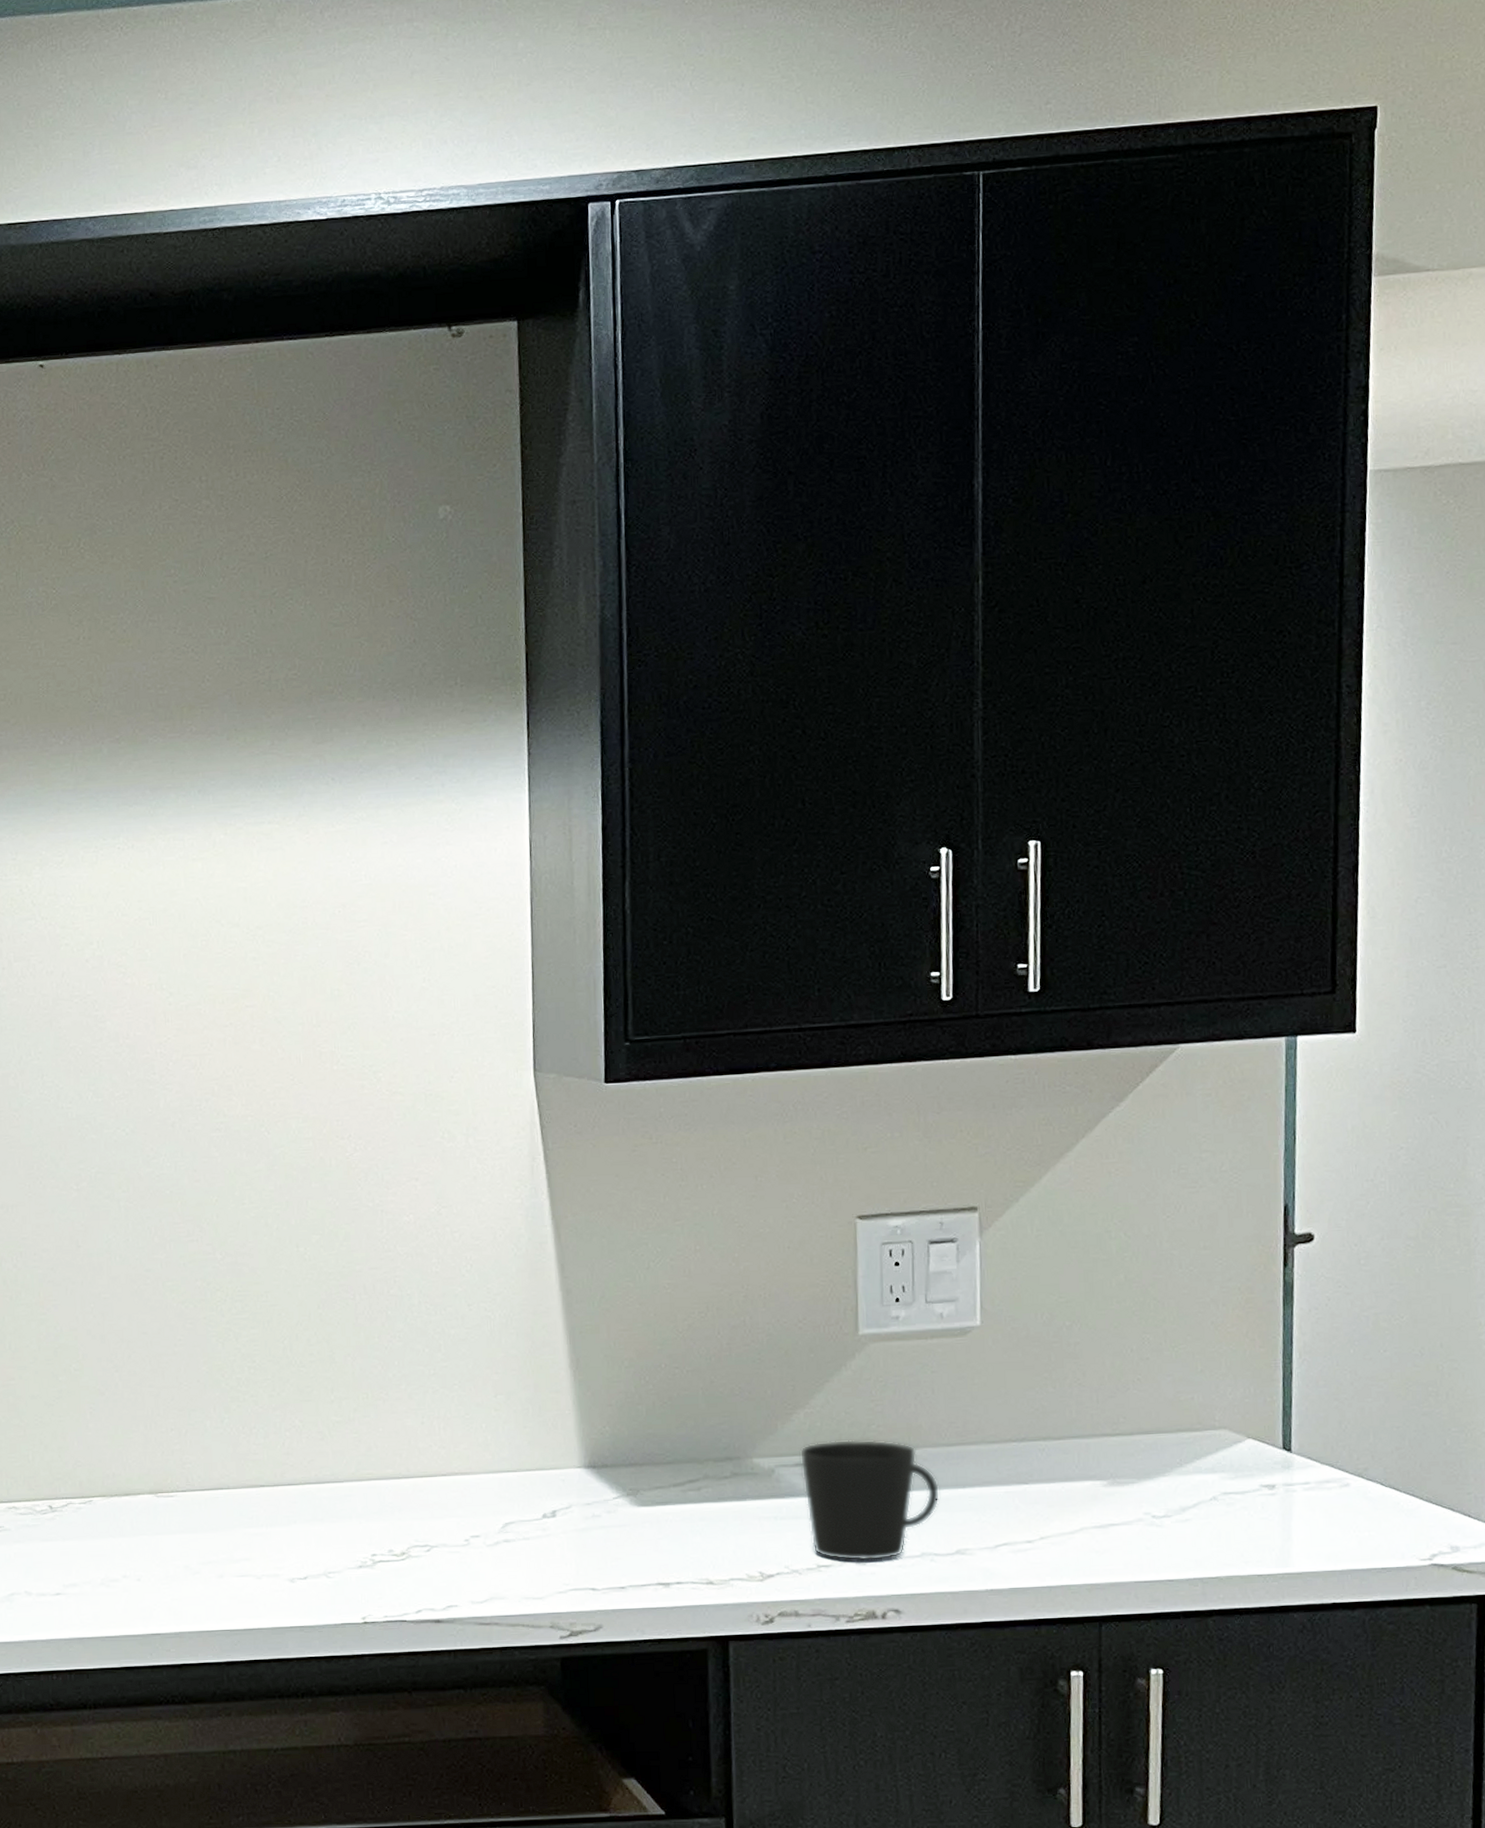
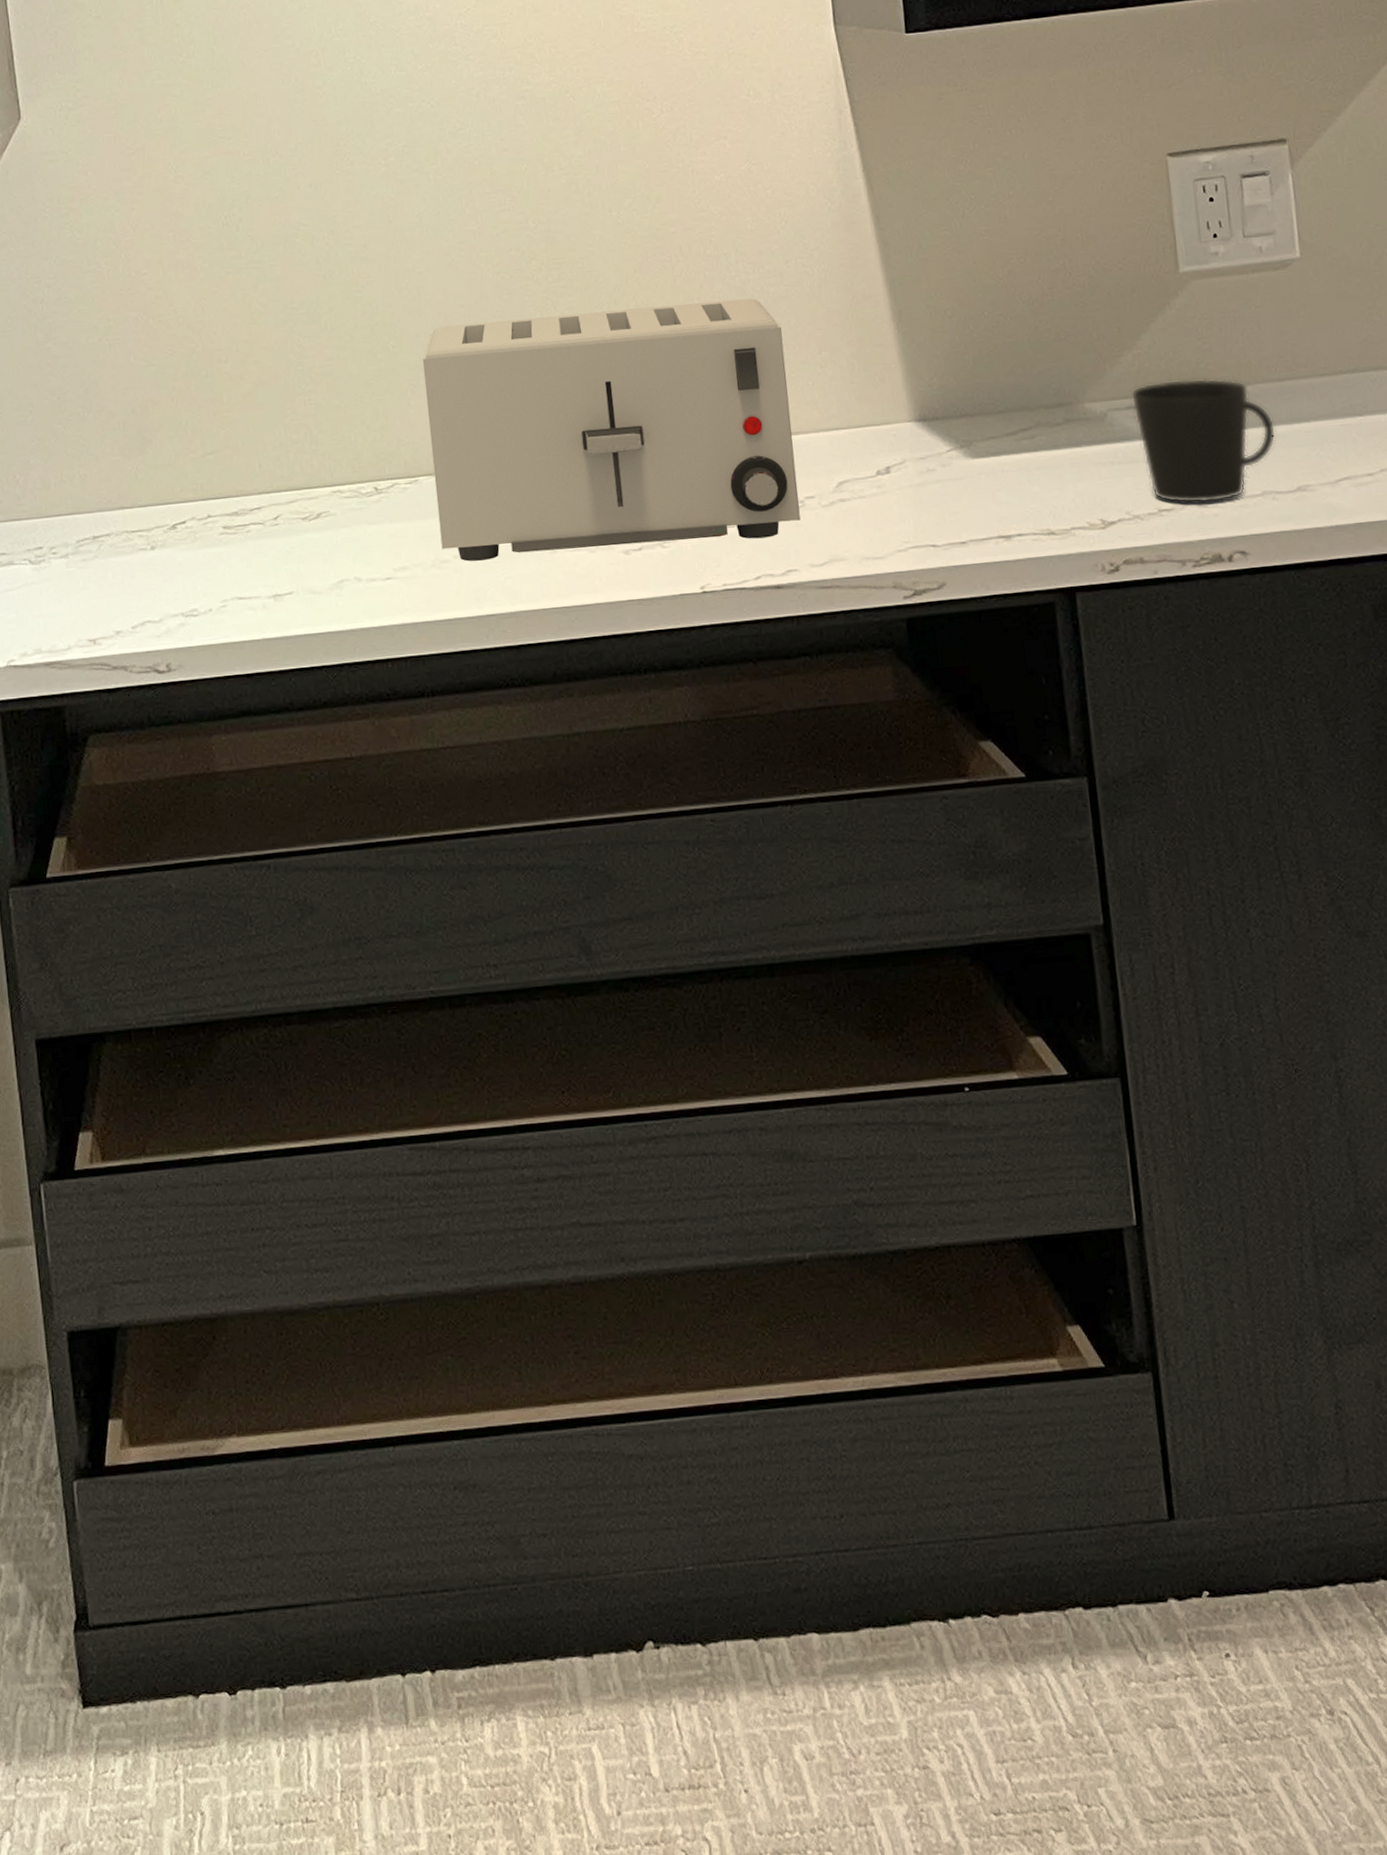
toaster: none [103,1339,464,1582] -> present [422,298,801,562]

